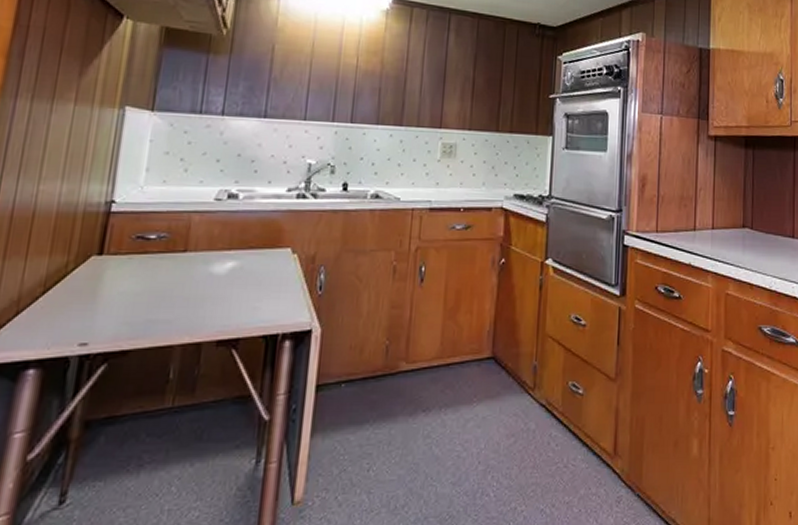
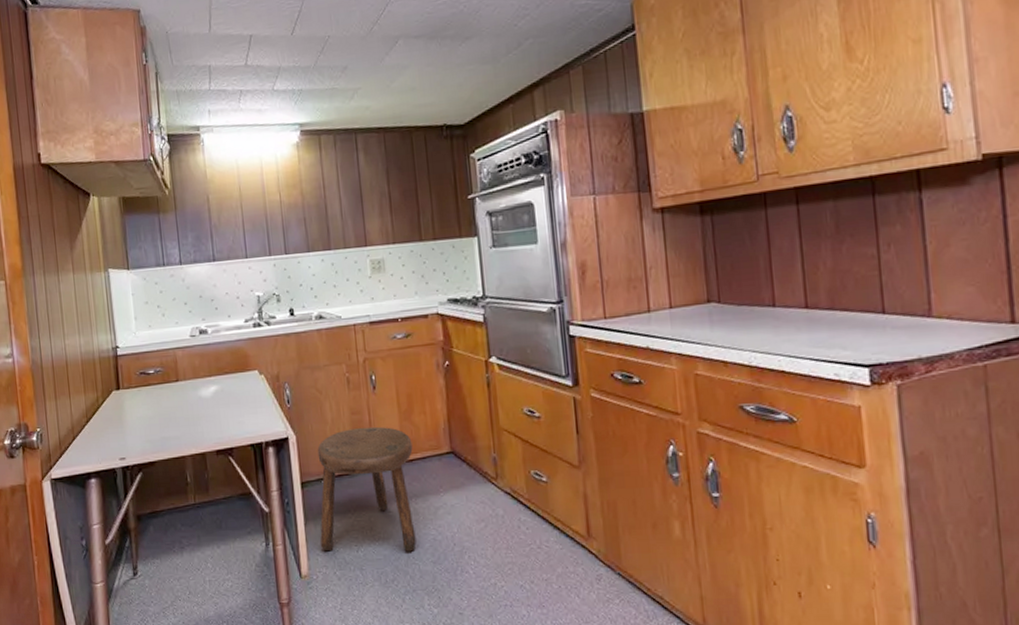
stool: none [324,323,453,471] -> present [317,426,416,552]

